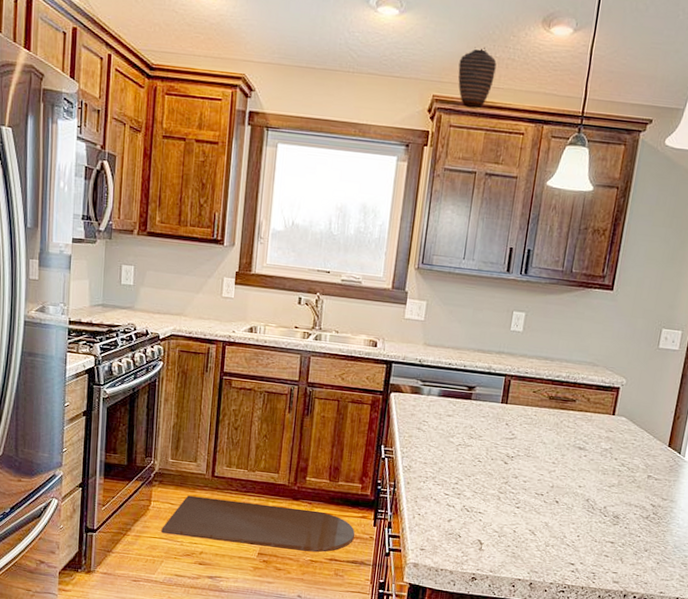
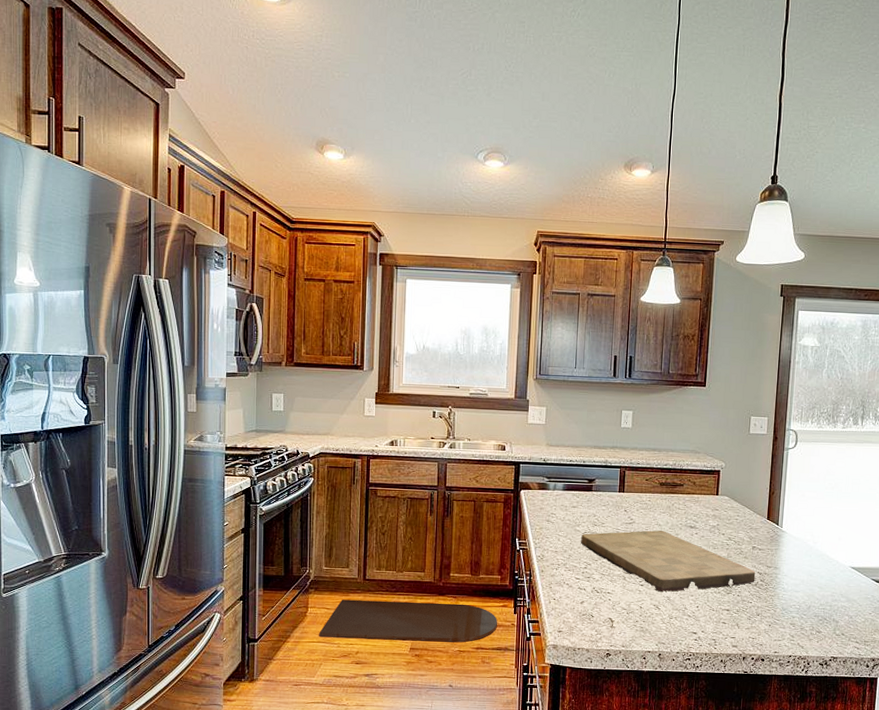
cutting board: none [453,446,649,518] -> present [580,530,756,592]
decorative vase: present [458,47,497,109] -> none [557,189,589,240]

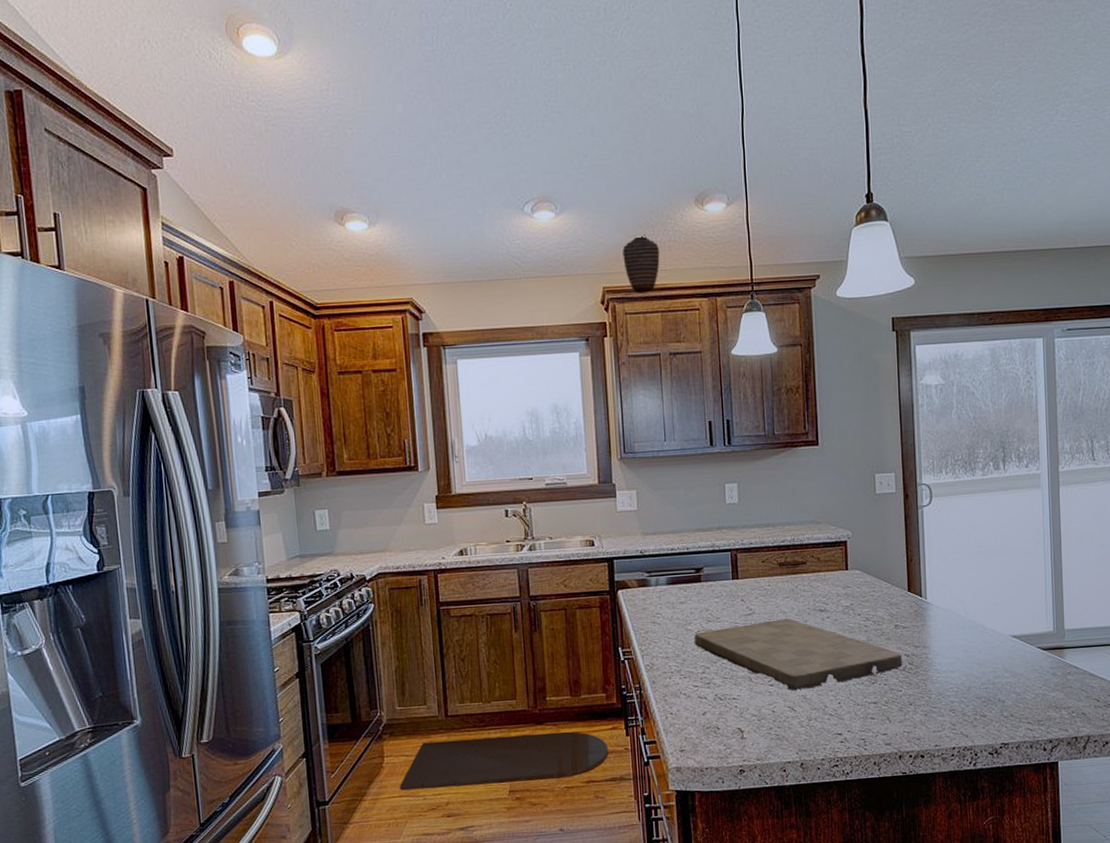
decorative vase: none [557,189,589,240] -> present [622,233,660,294]

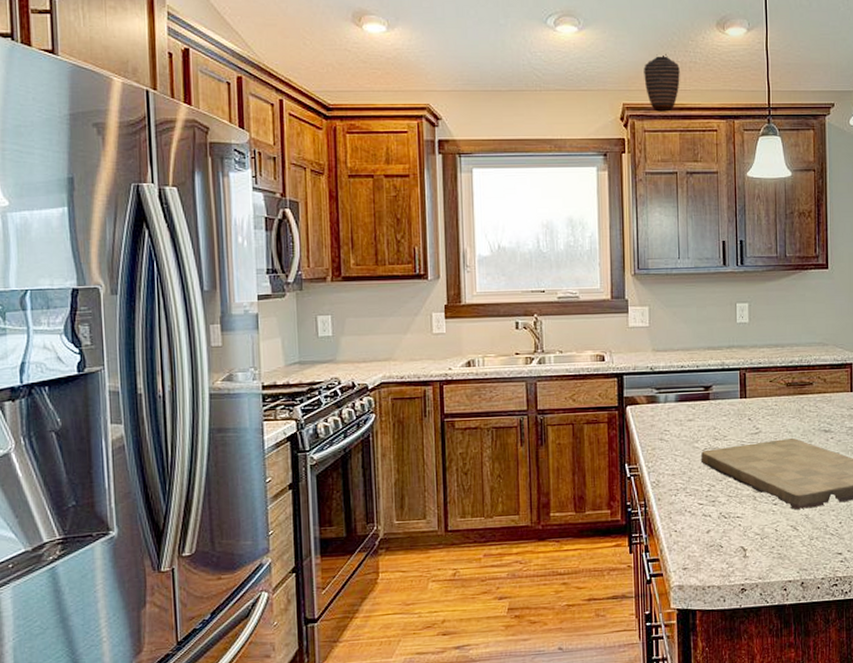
door mat: present [400,731,608,790] -> none [394,548,611,607]

